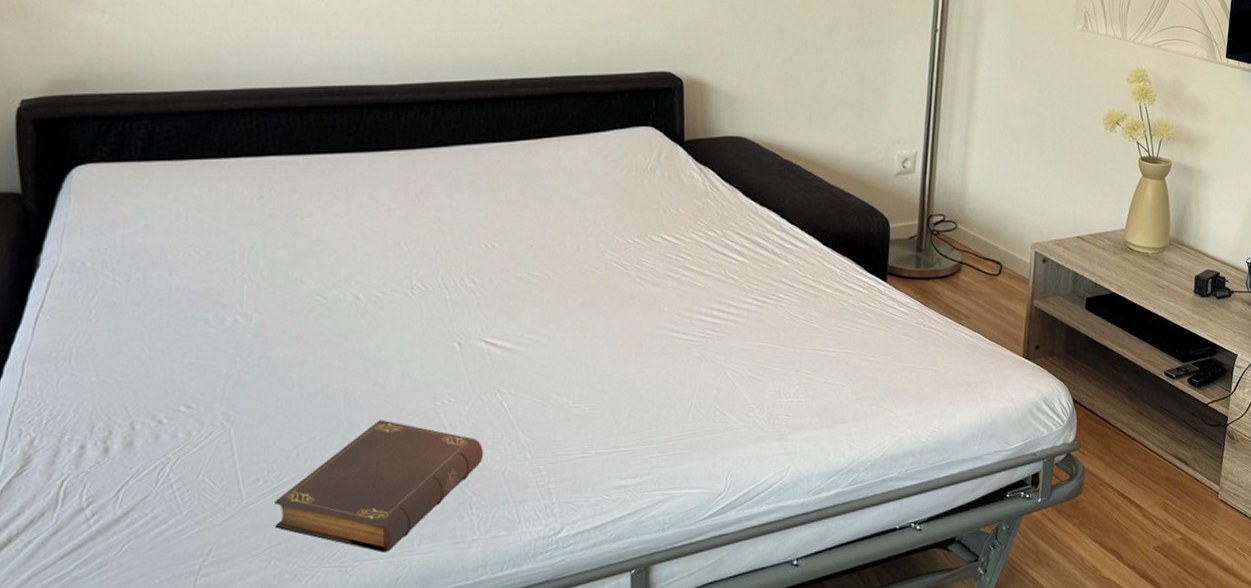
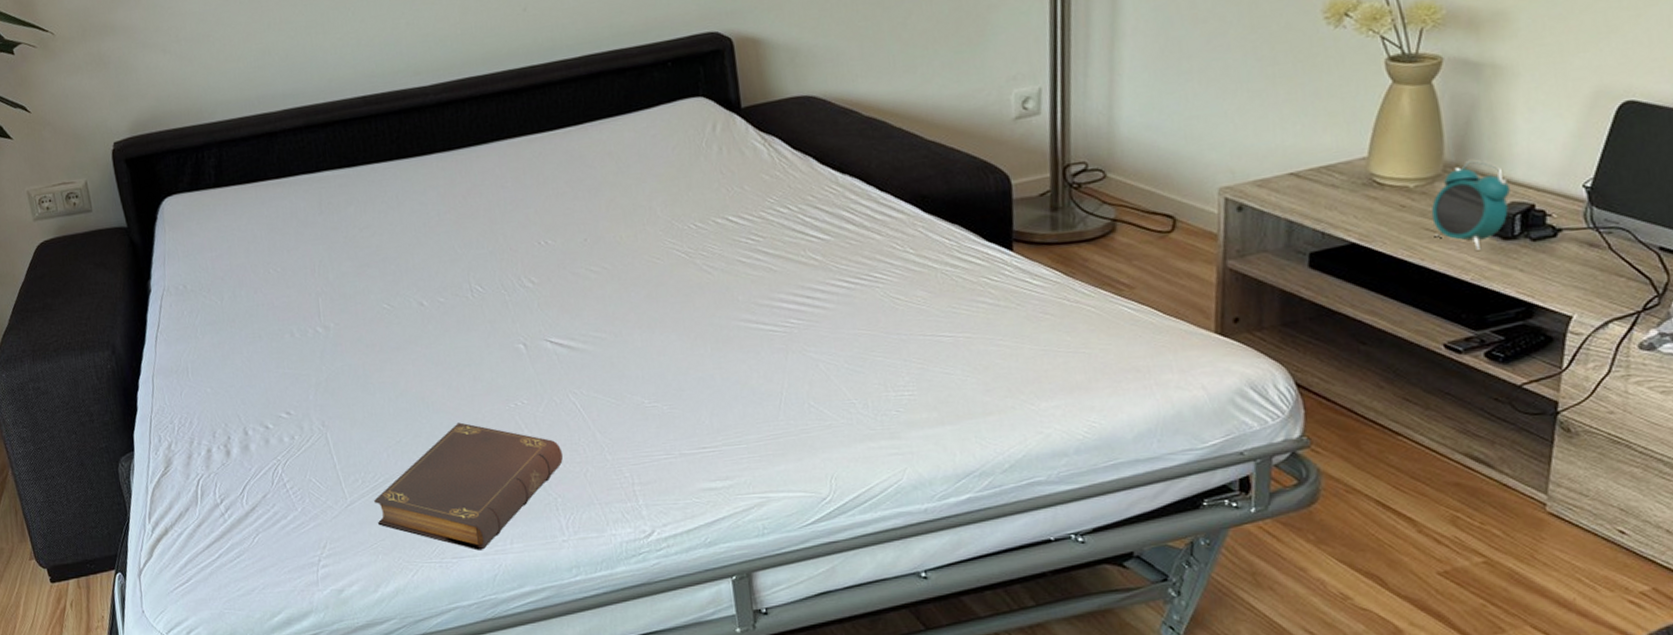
alarm clock: none [1161,237,1206,304] -> present [1431,159,1510,252]

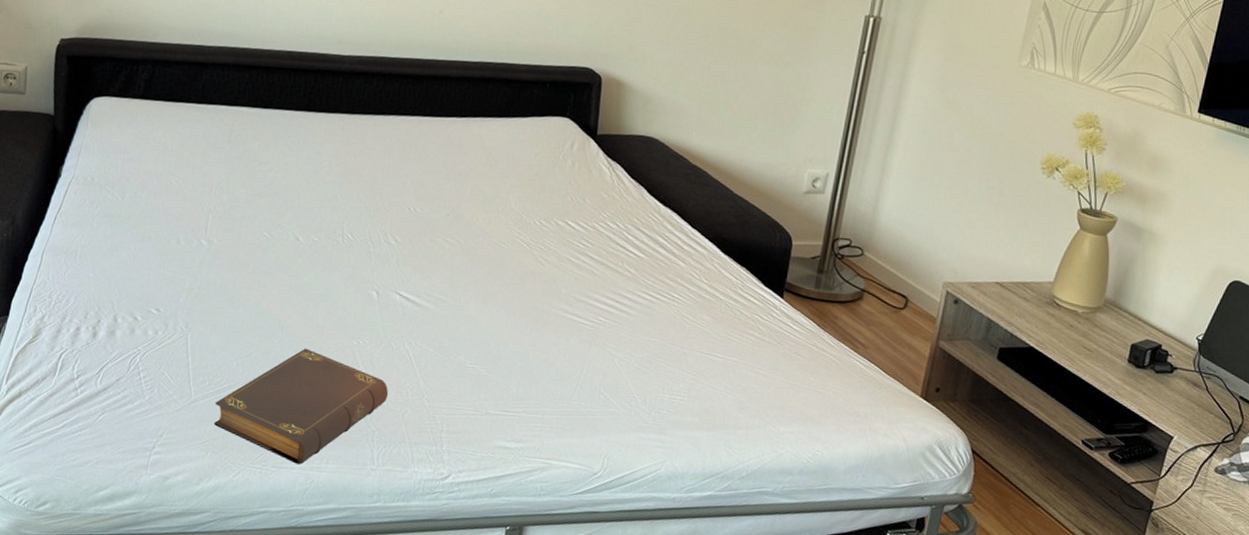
alarm clock: present [1431,159,1510,252] -> none [1089,300,1147,373]

